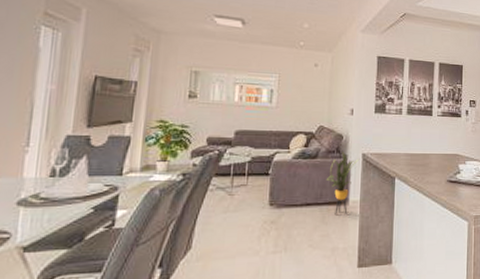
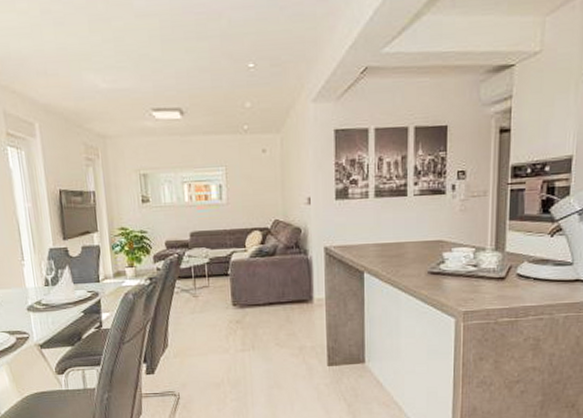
house plant: present [326,152,360,214] -> none [286,247,322,313]

